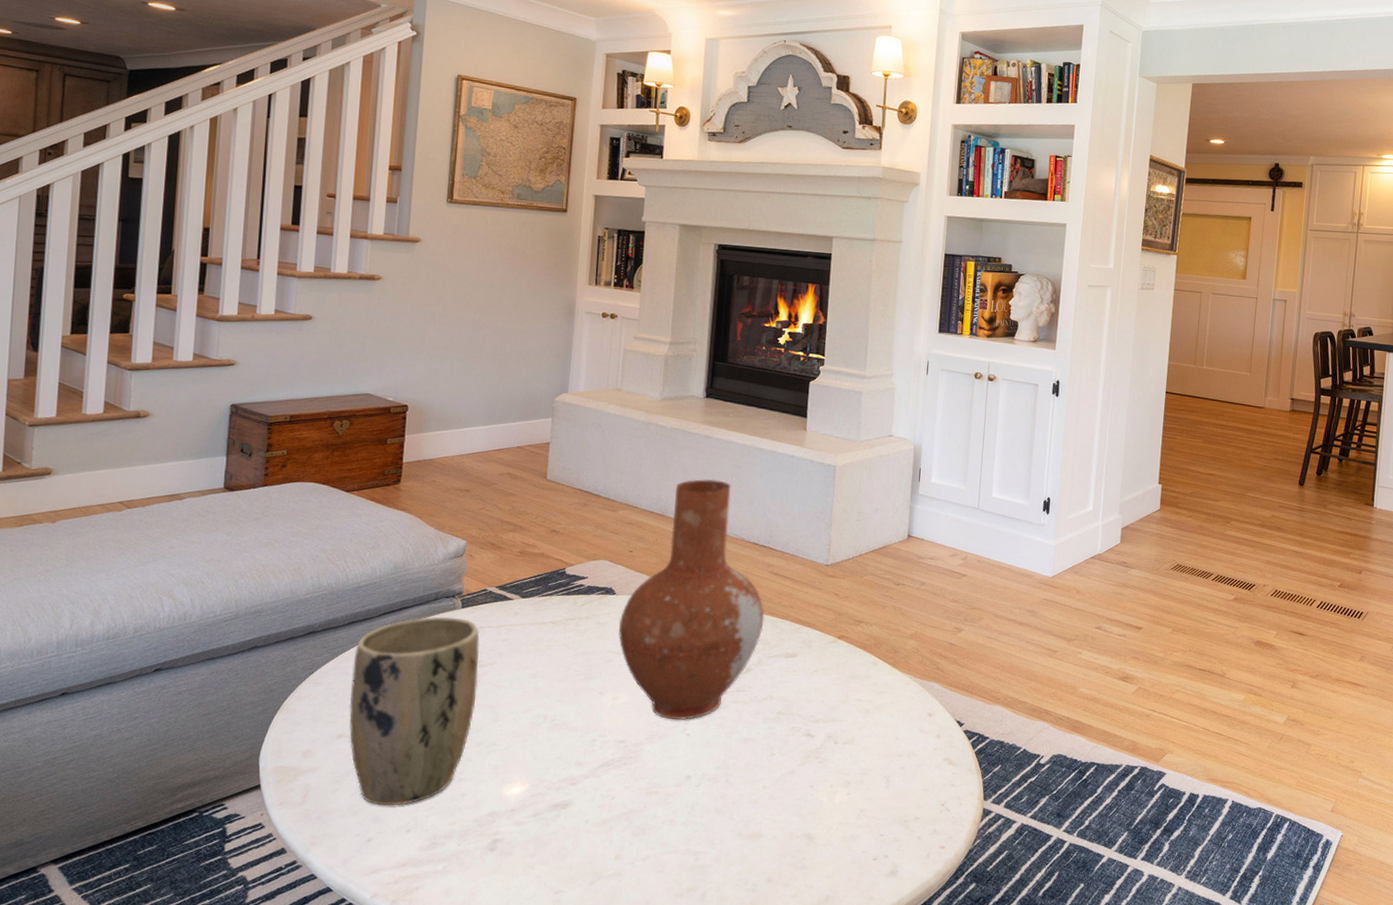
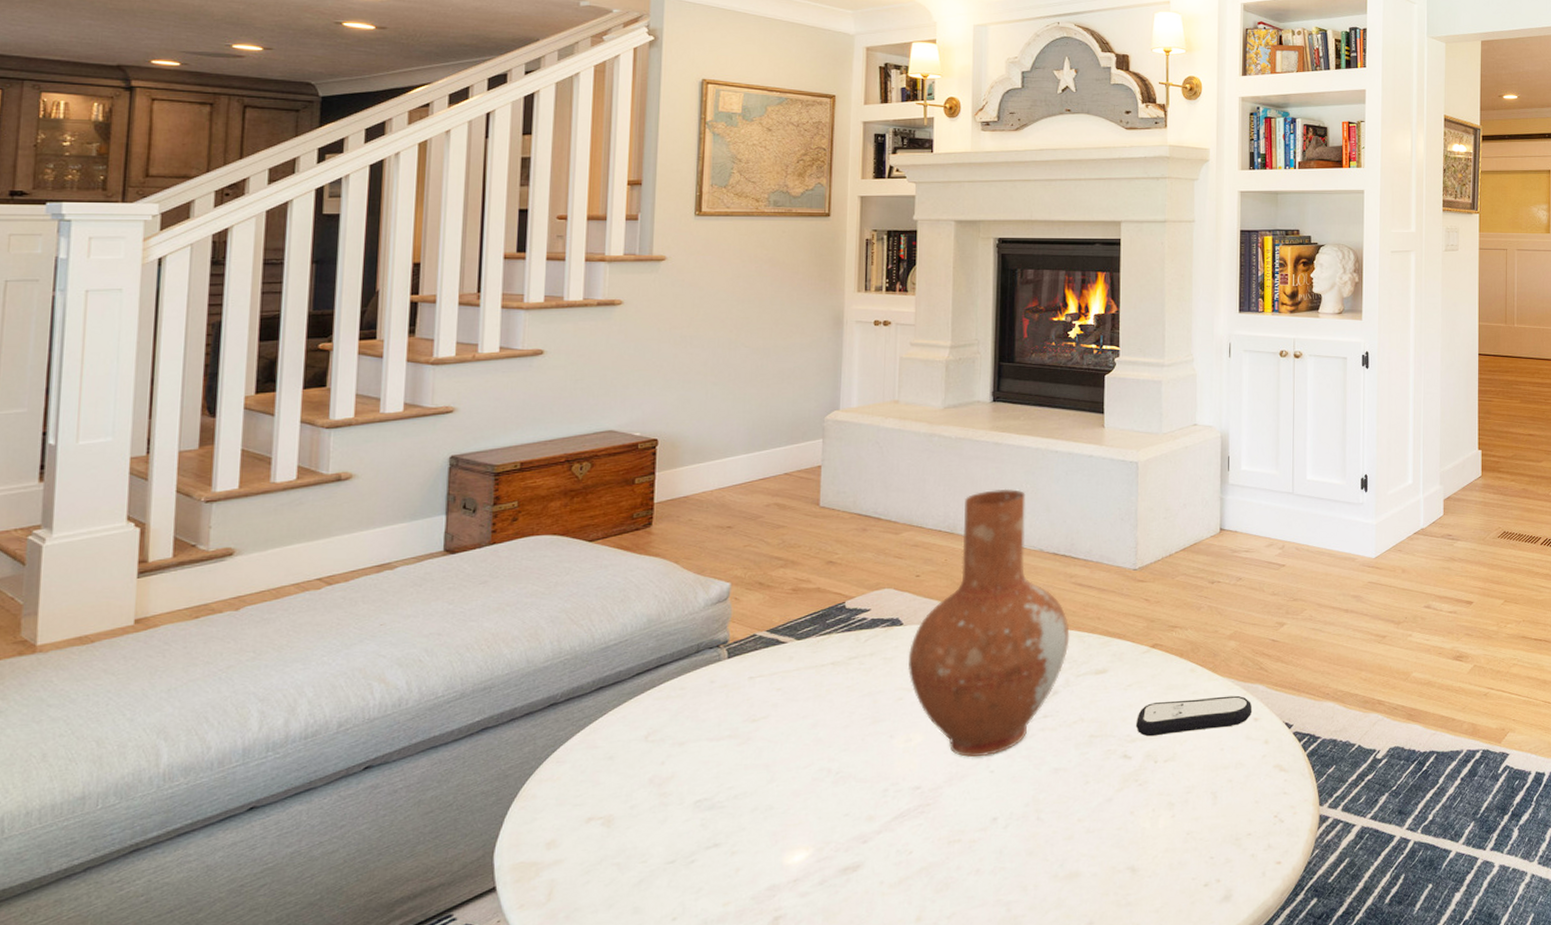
plant pot: present [349,616,480,806] -> none [599,669,751,894]
remote control: none [820,689,928,720] -> present [1136,695,1253,737]

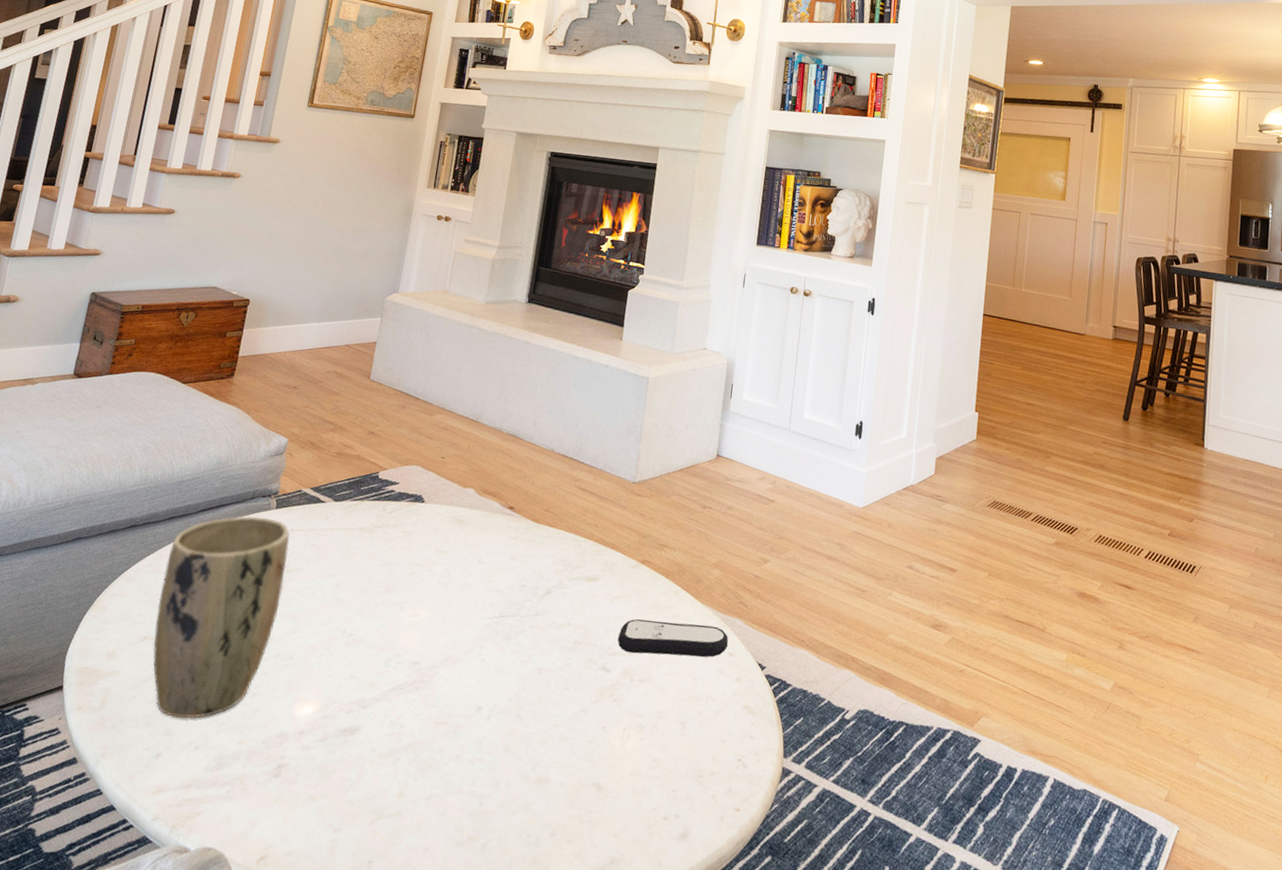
plant pot: none [599,669,751,894] -> present [153,516,290,719]
vase: present [909,488,1070,757] -> none [423,386,569,644]

